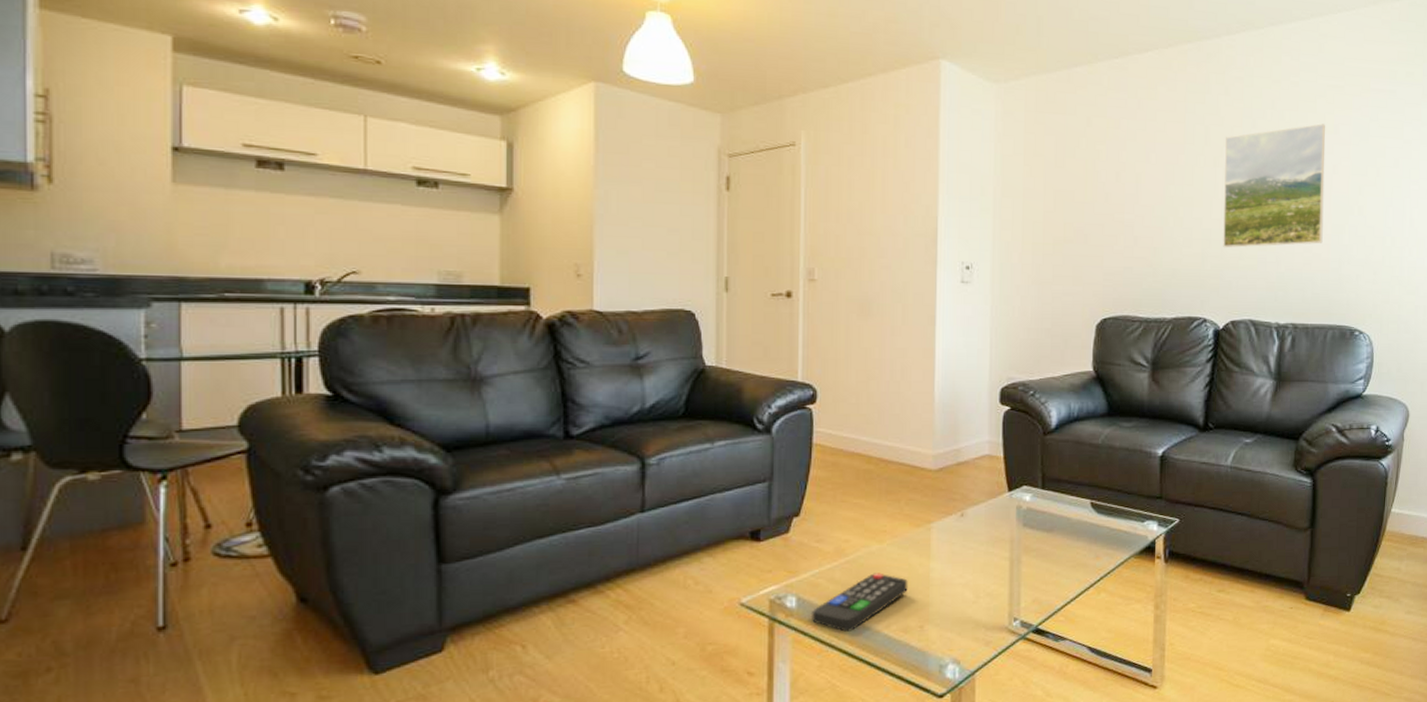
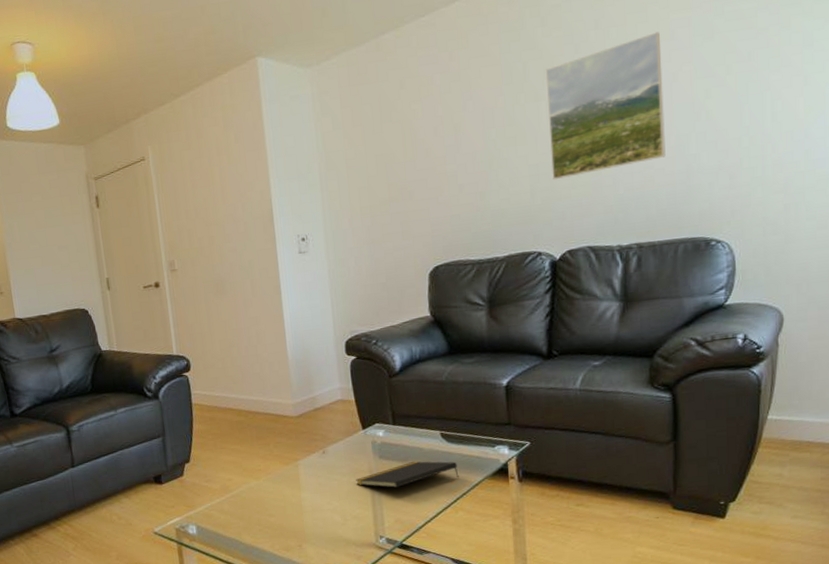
remote control: present [811,573,908,632] -> none [209,503,285,552]
notepad: none [994,533,1105,562] -> present [356,461,459,488]

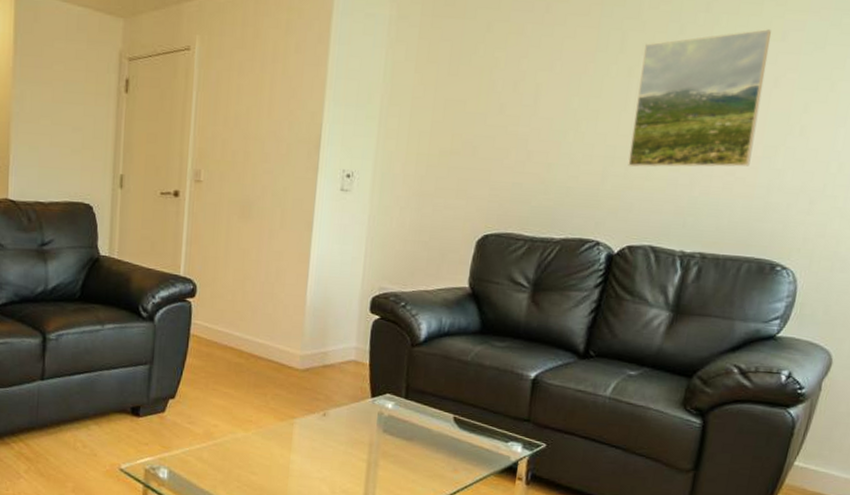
notepad: present [356,461,459,488] -> none [352,442,465,469]

